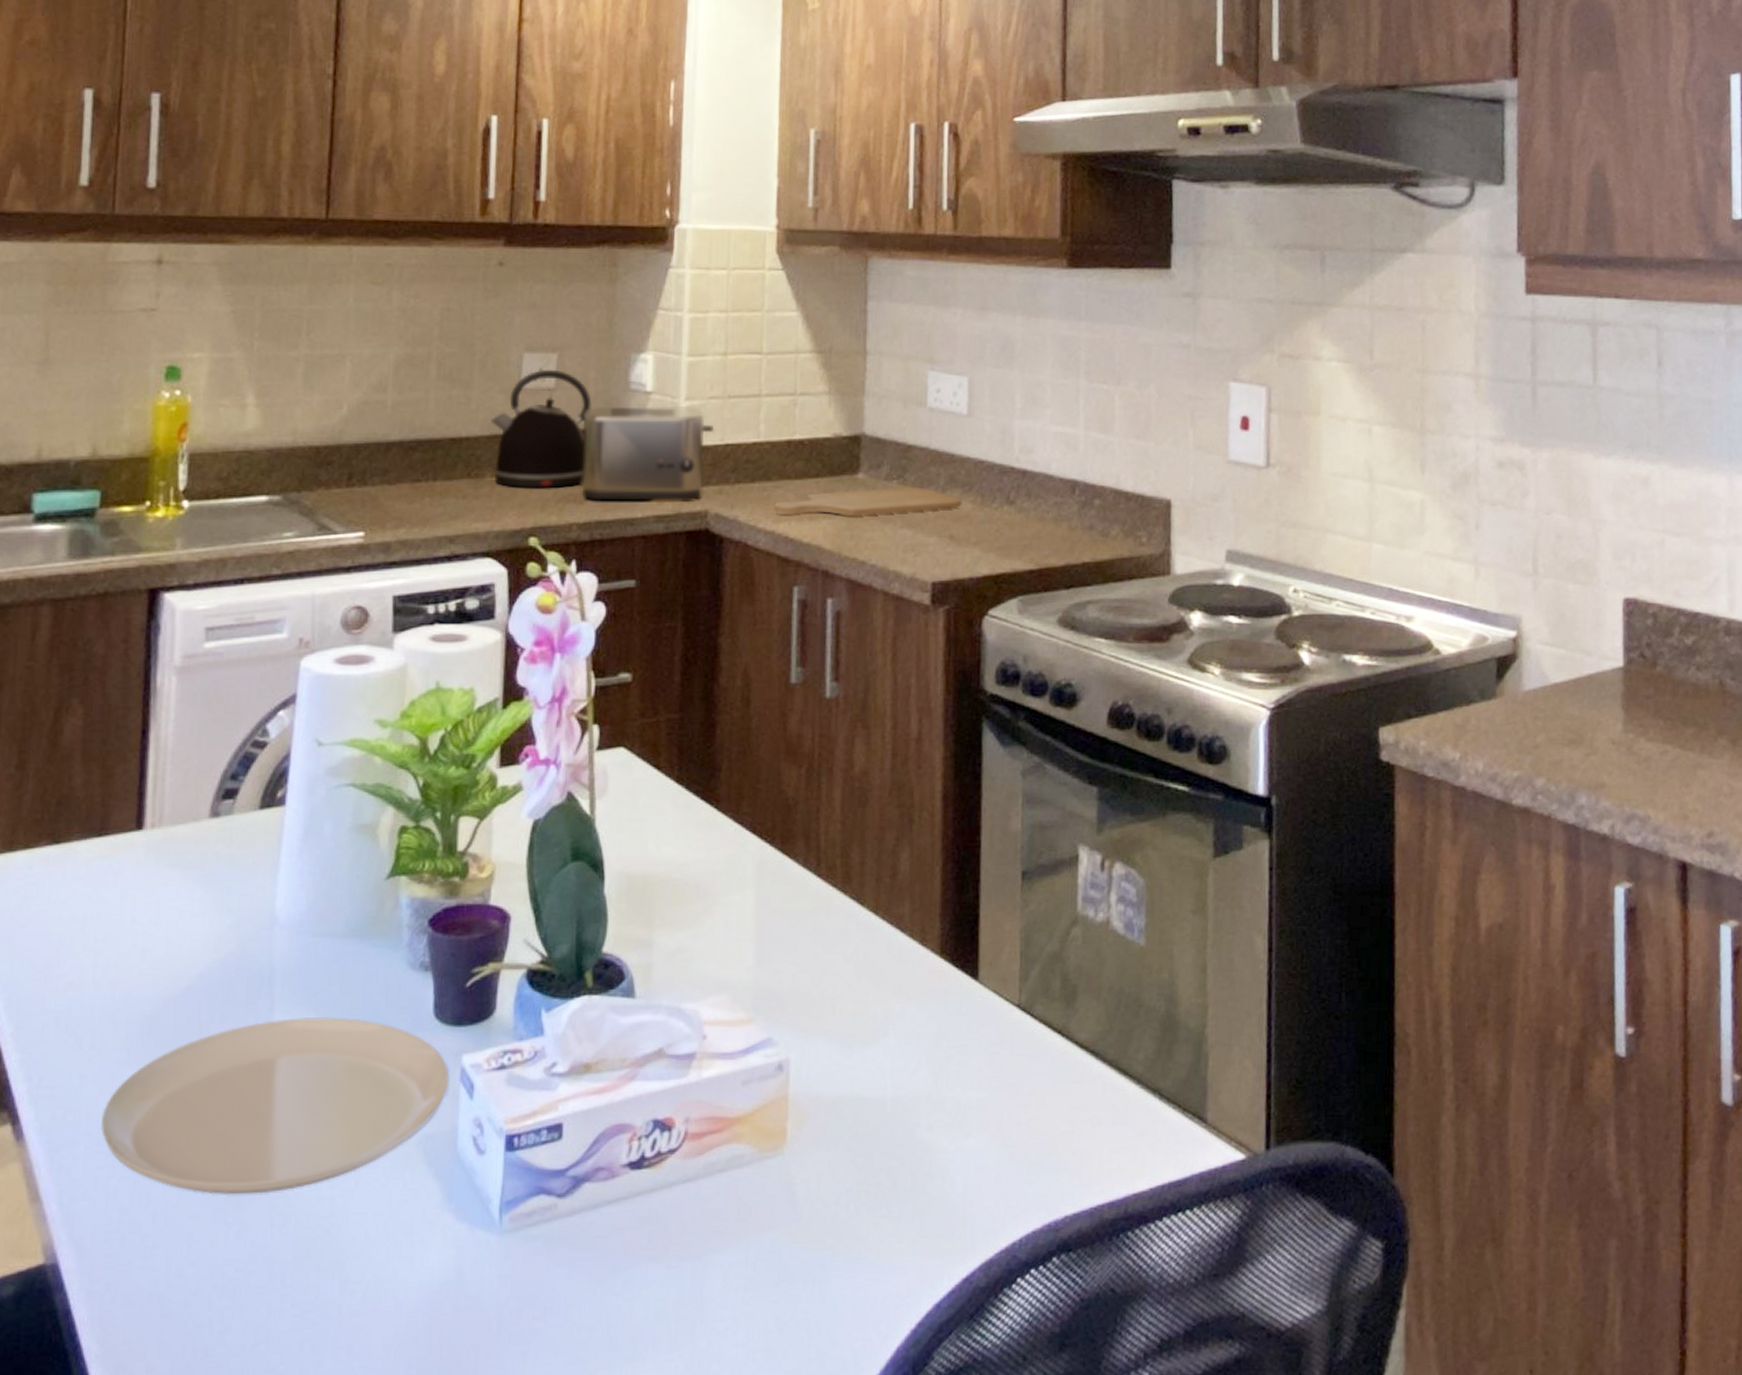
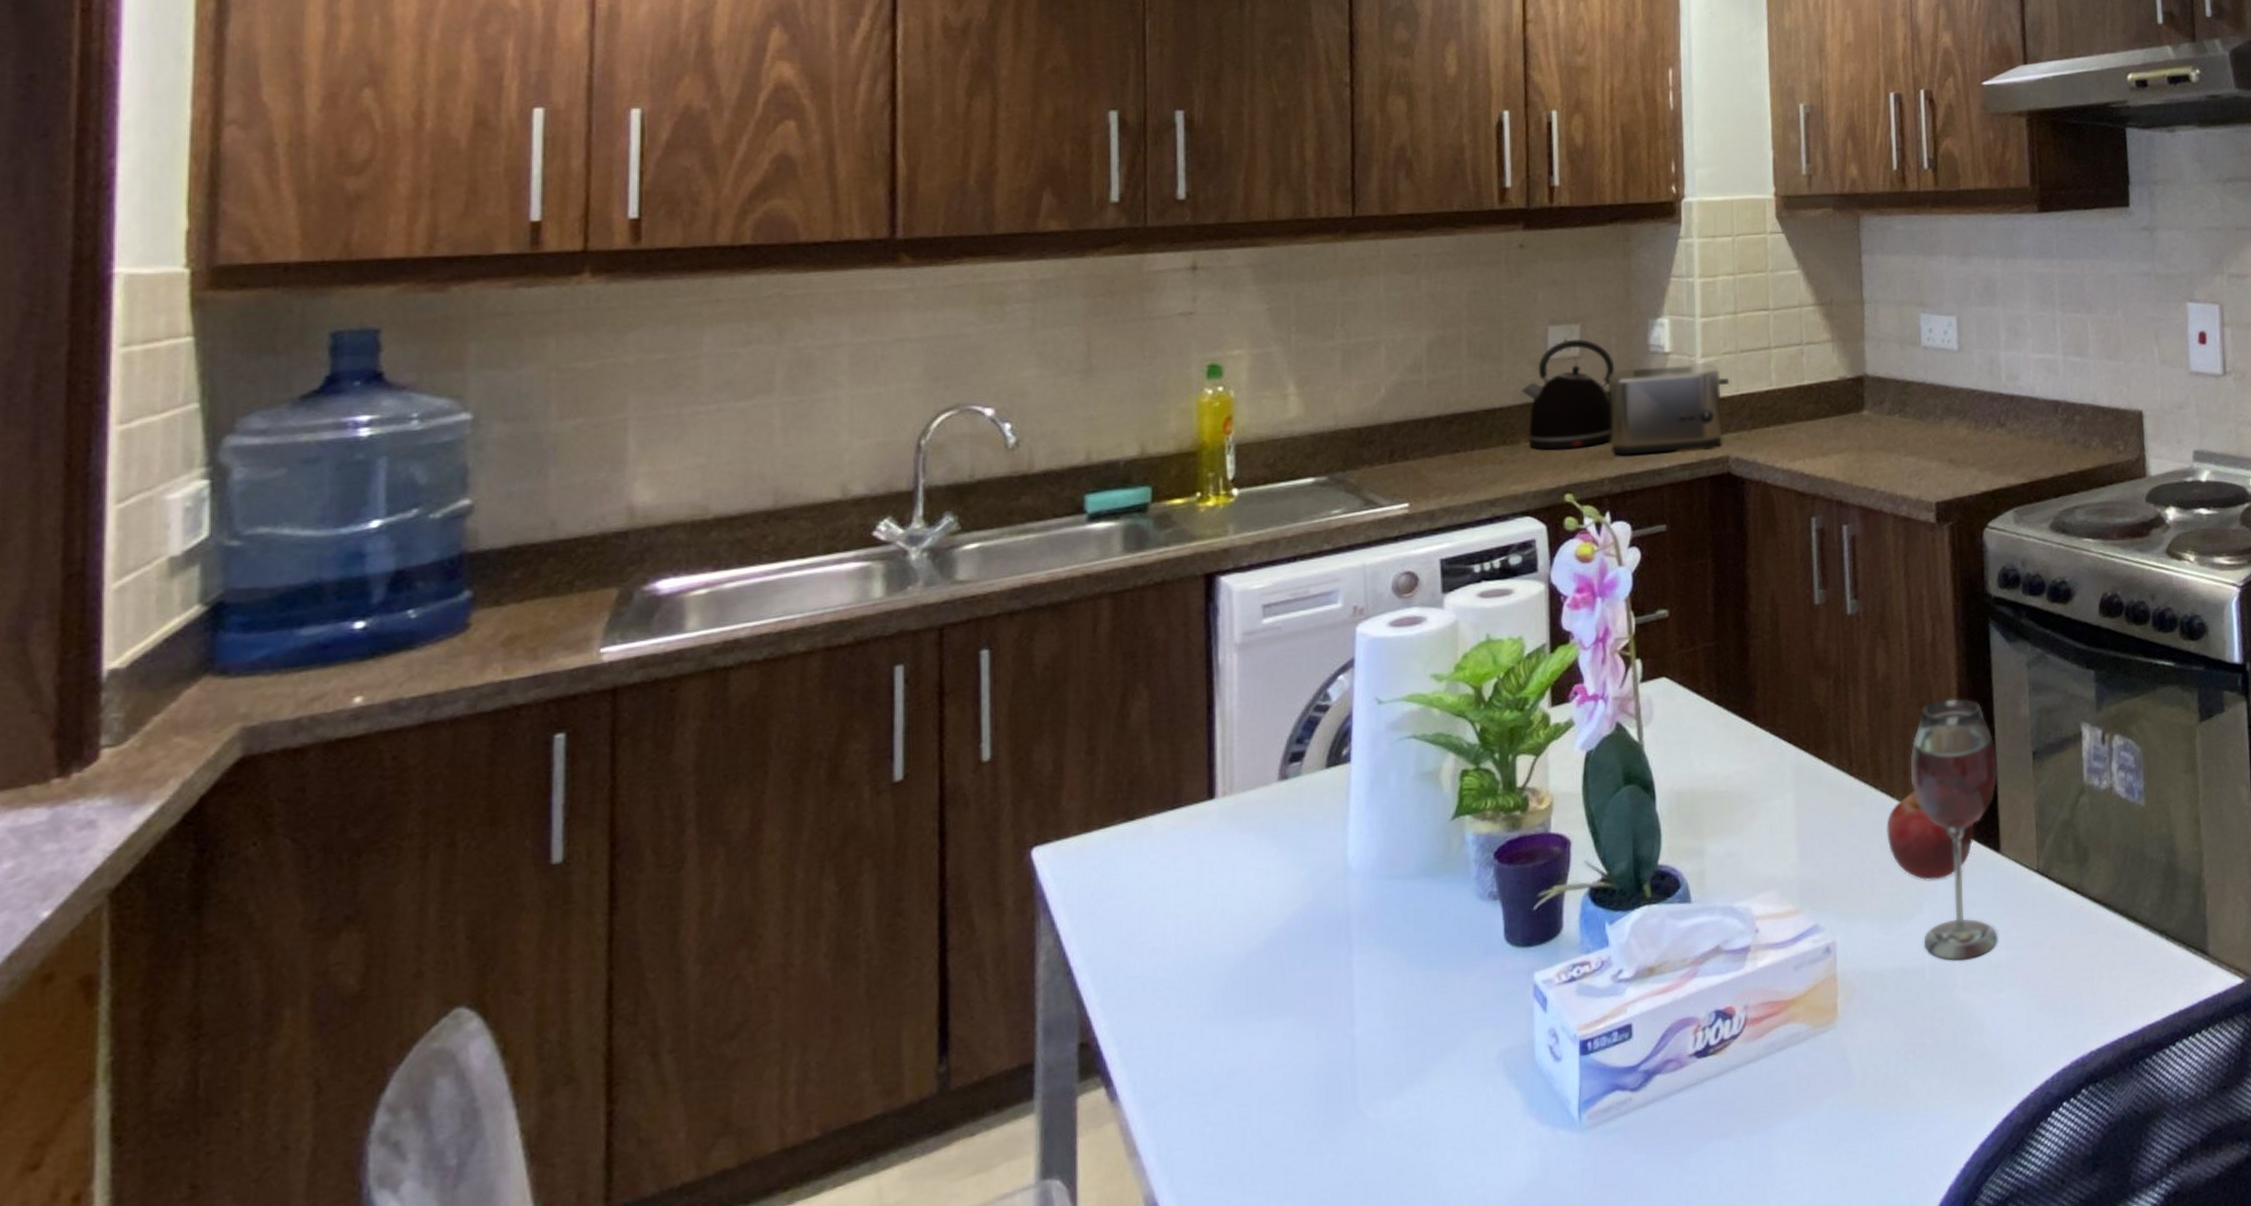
plate: present [101,1017,450,1194] -> none [1193,951,1524,1129]
chopping board: present [774,487,962,517] -> none [1789,418,1958,454]
fruit: none [853,900,951,1003] -> present [1886,790,1974,880]
wineglass: none [884,803,982,1096] -> present [1910,698,1998,961]

